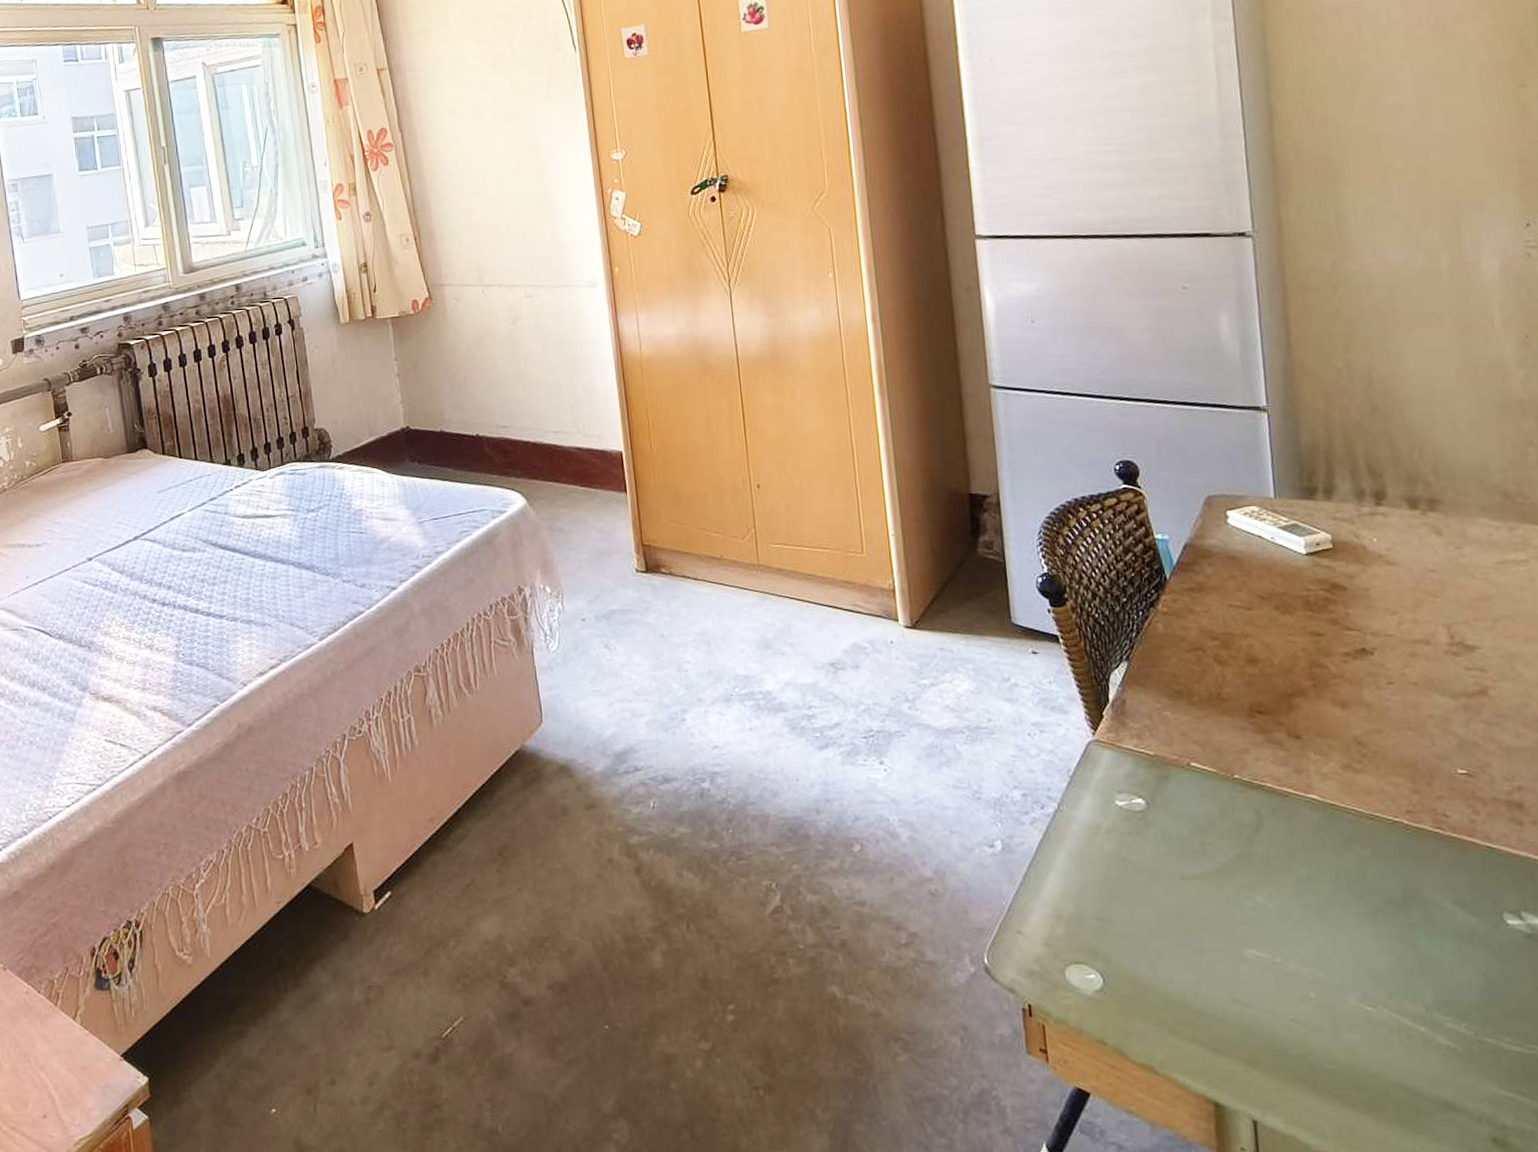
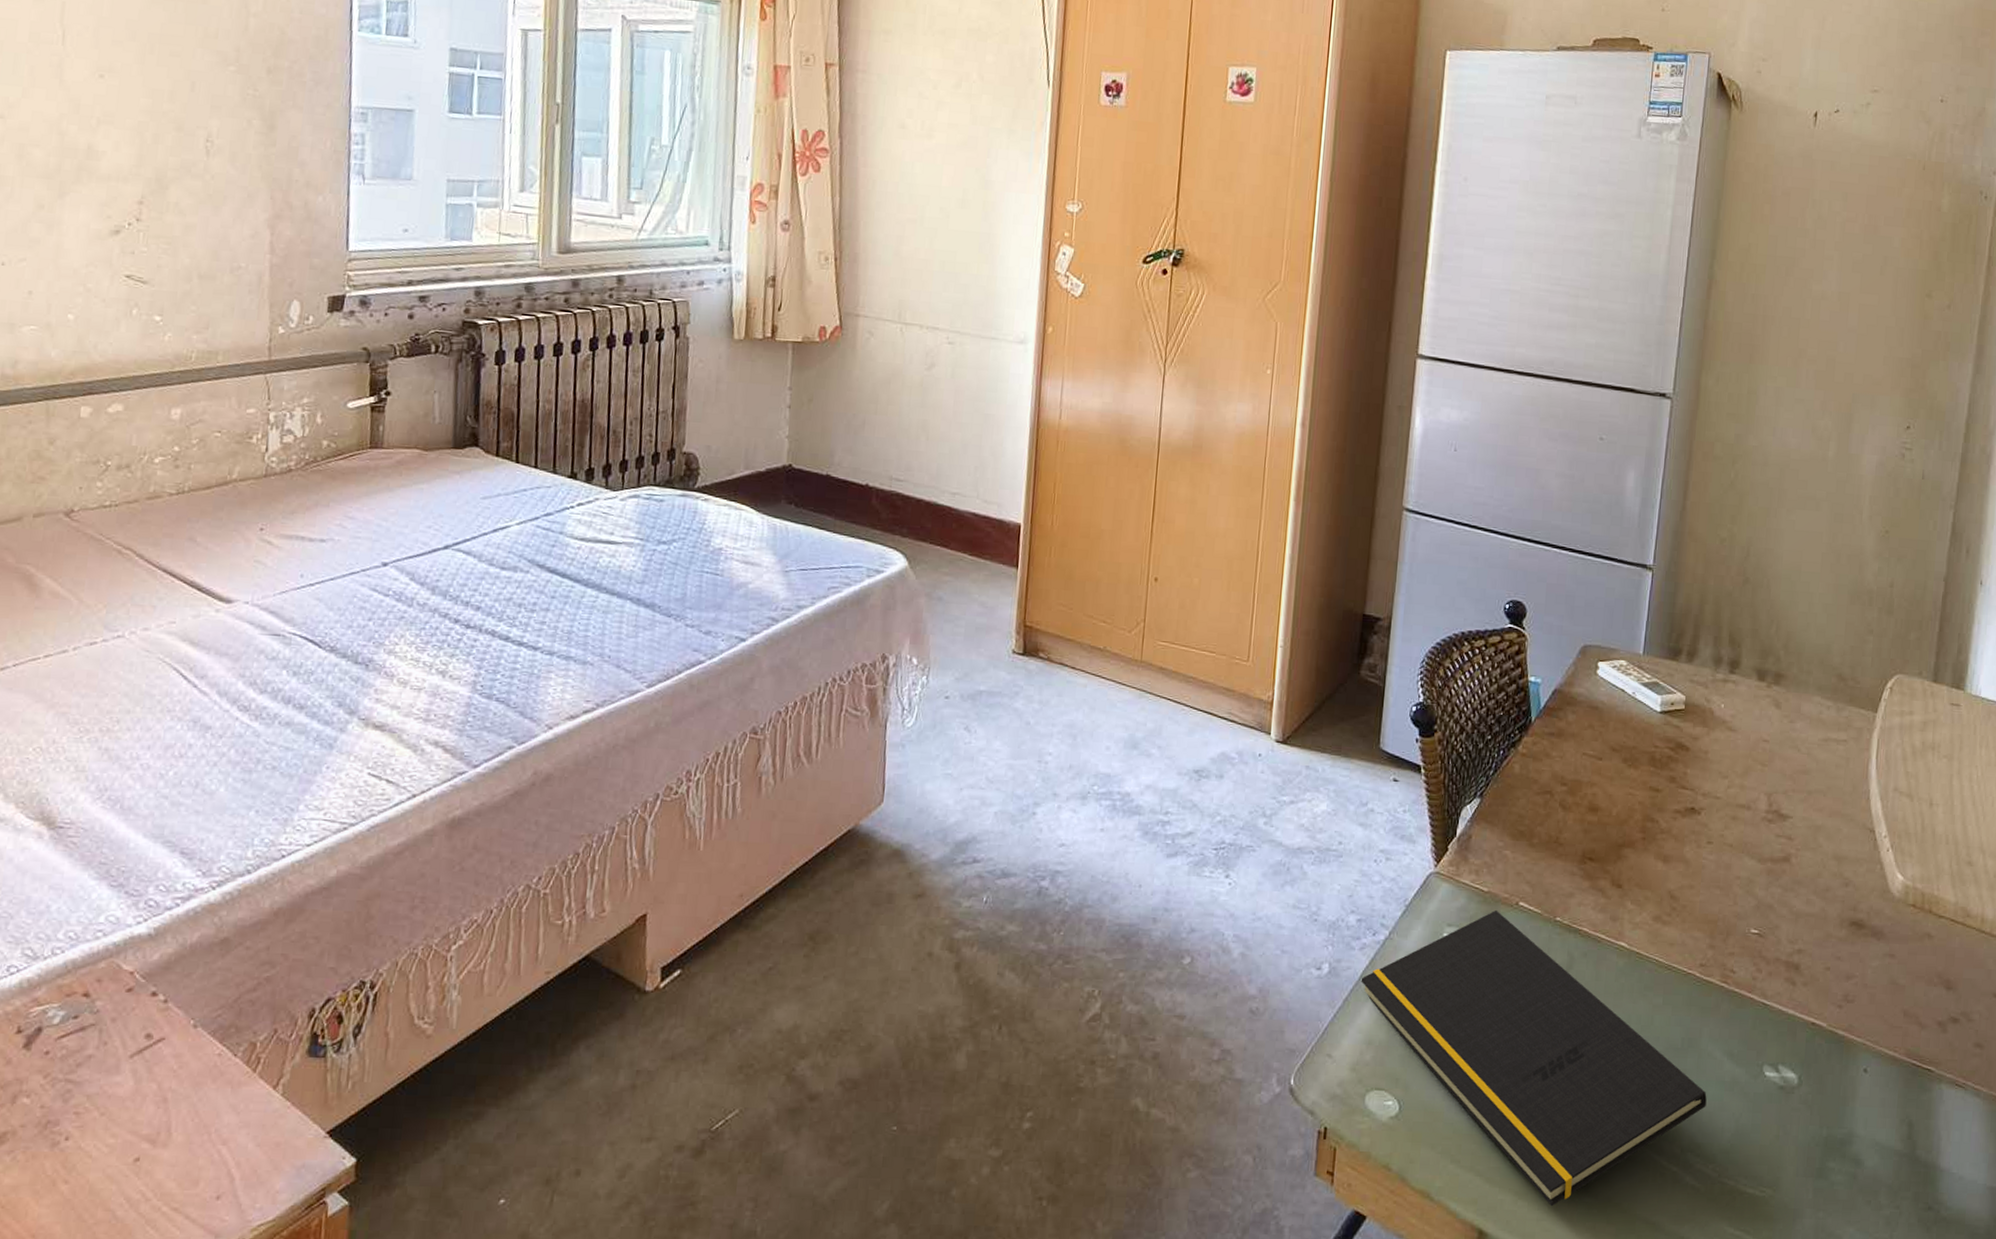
notepad: none [1036,772,1445,1075] -> present [1359,909,1707,1207]

